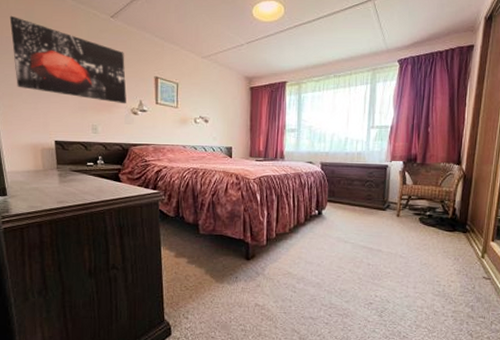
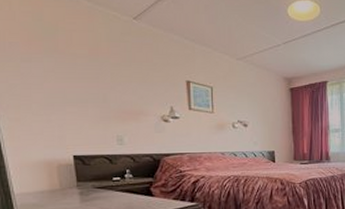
wall art: present [9,15,127,104] -> none [13,18,155,112]

